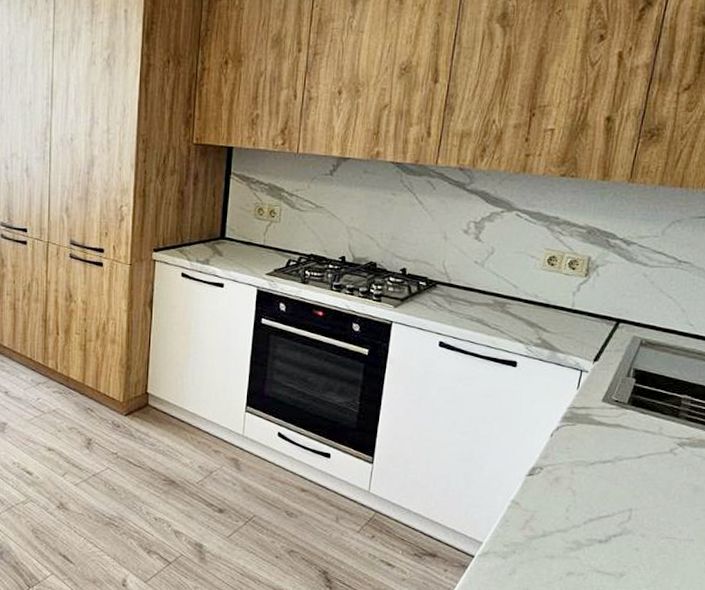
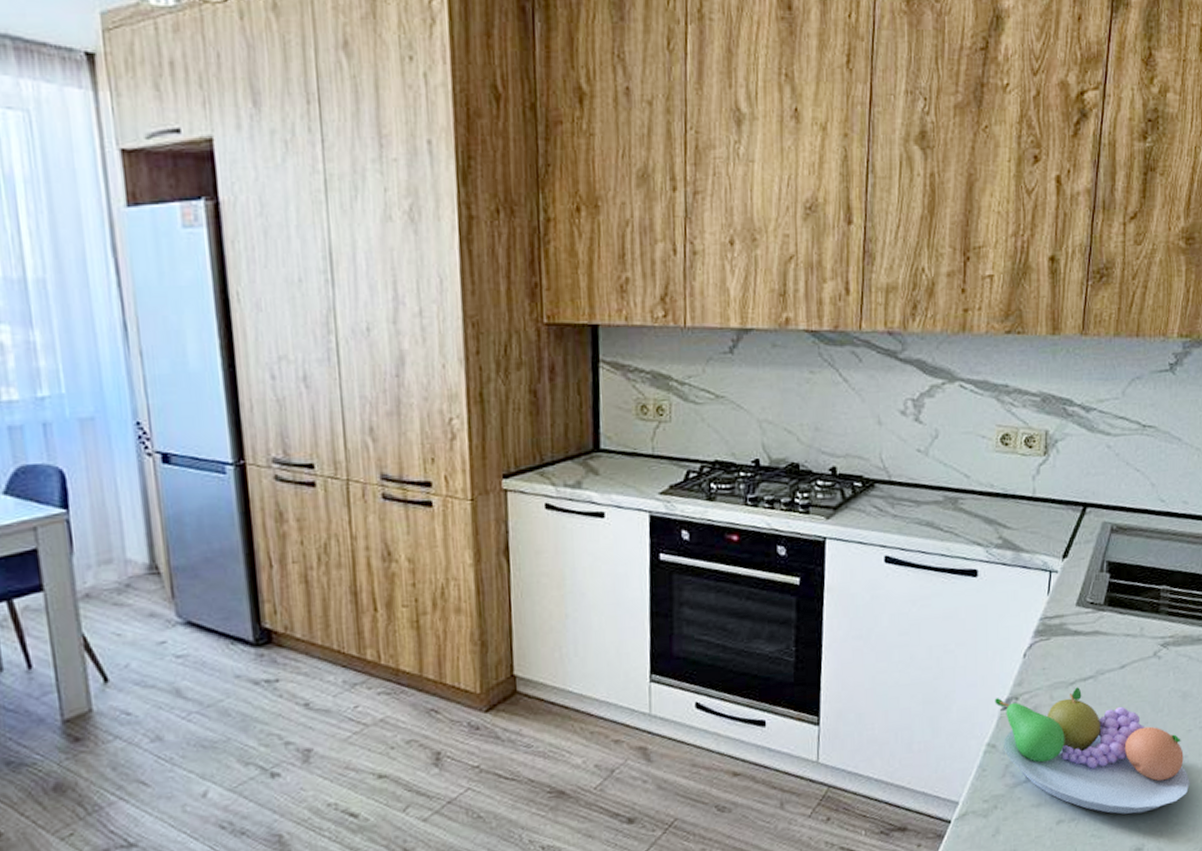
fruit bowl: none [521,465,694,580] -> present [995,687,1190,814]

